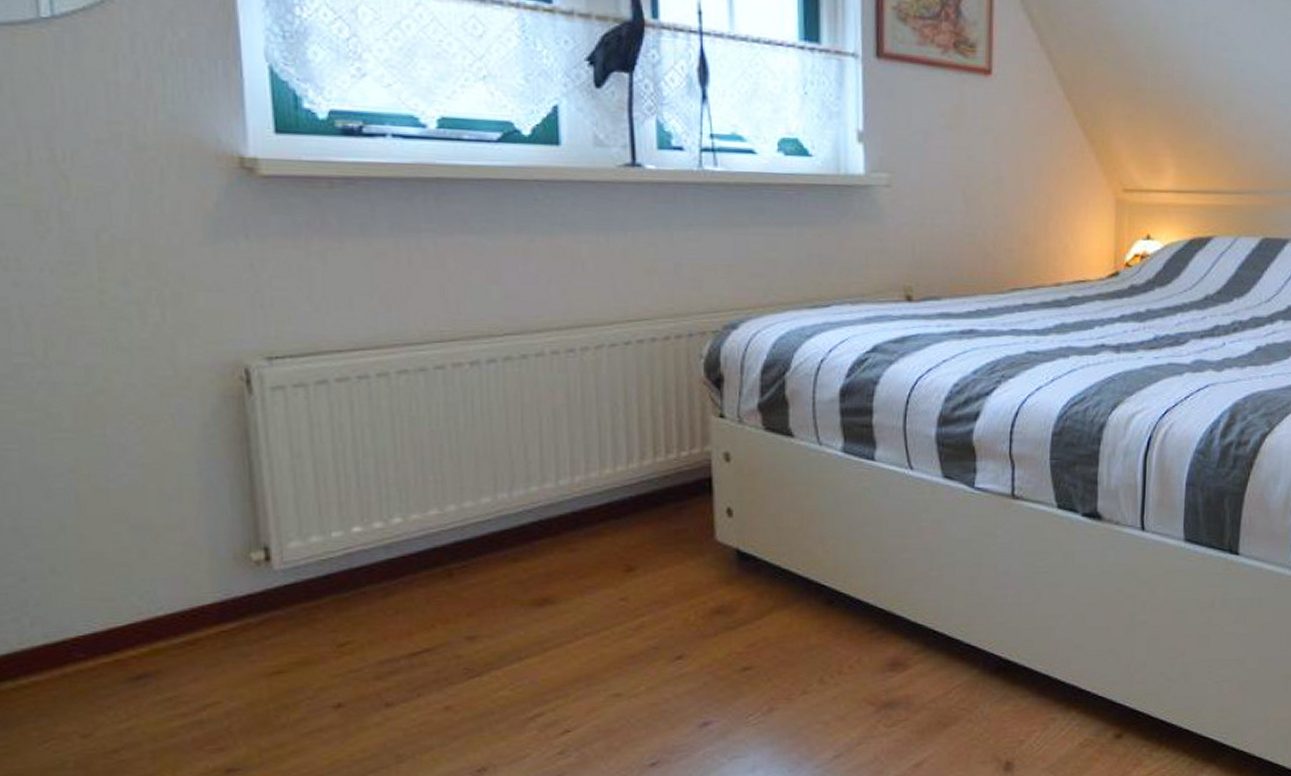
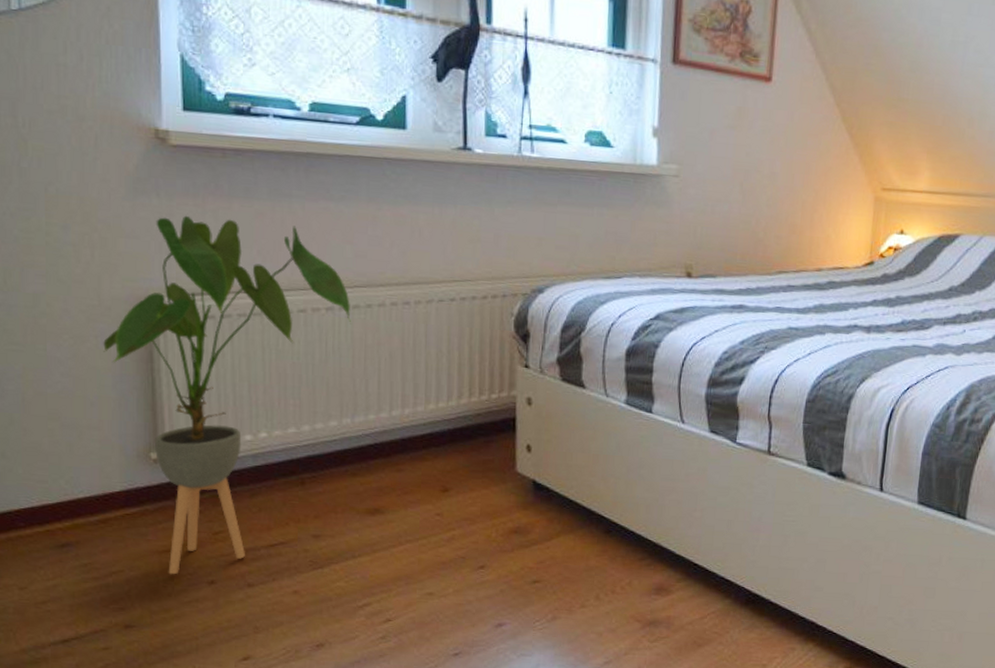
house plant: none [182,260,502,701] -> present [103,215,351,575]

